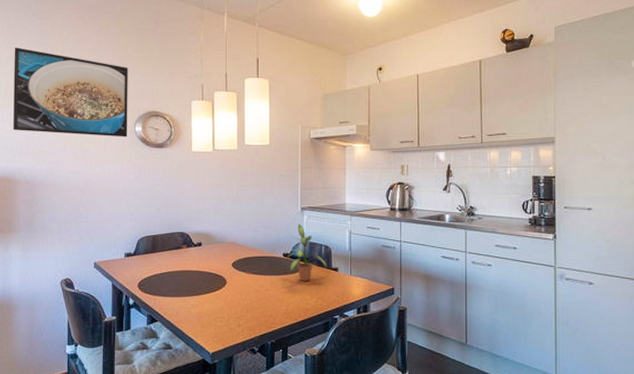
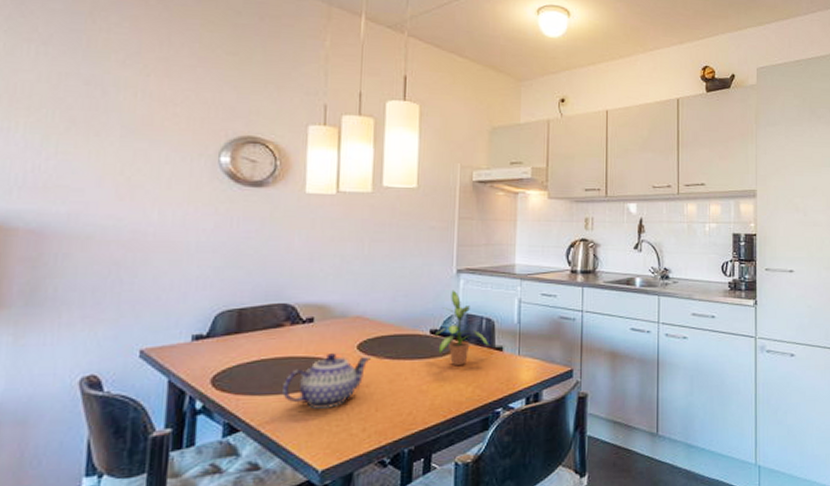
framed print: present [13,47,128,138] -> none [11,31,214,171]
teapot: none [184,268,242,308] -> present [283,352,371,409]

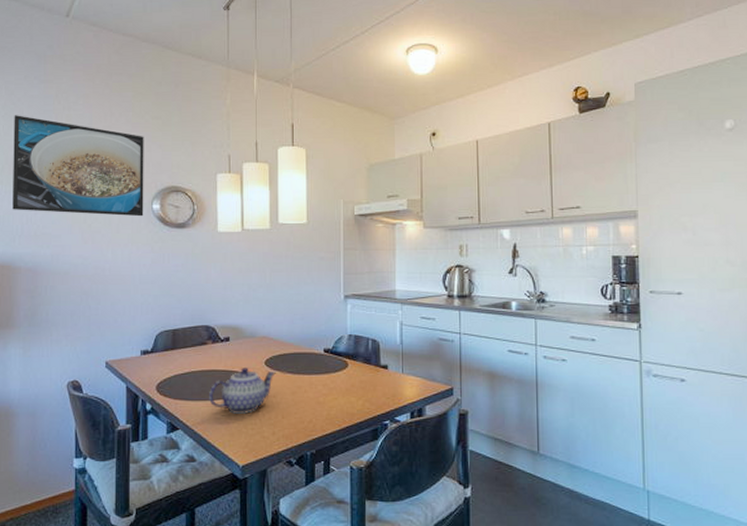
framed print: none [11,31,214,171] -> present [12,115,144,217]
potted plant: present [434,290,489,366] -> none [327,313,376,382]

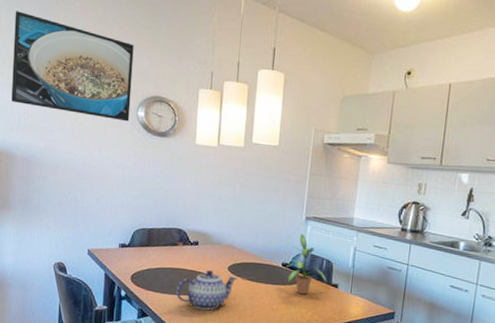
potted plant: none [327,313,376,382] -> present [285,233,328,295]

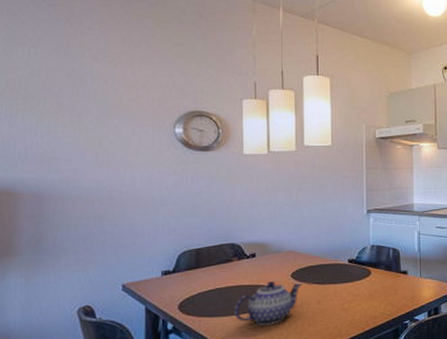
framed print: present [11,11,134,122] -> none [14,37,166,140]
potted plant: present [285,233,328,295] -> none [352,226,396,288]

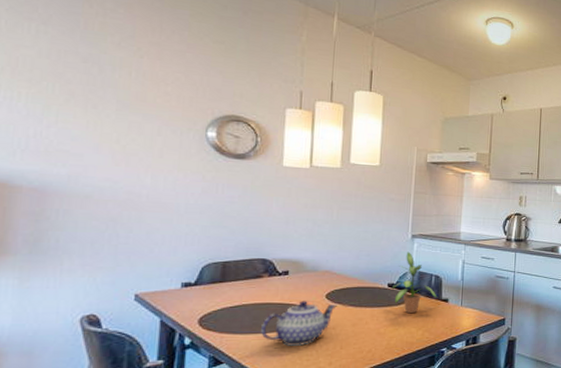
potted plant: none [352,226,396,288] -> present [391,251,437,314]

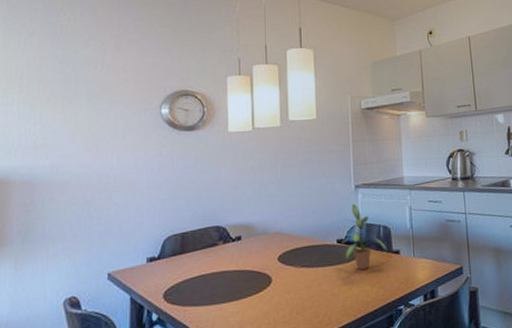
teapot: present [261,300,337,346] -> none [220,264,289,315]

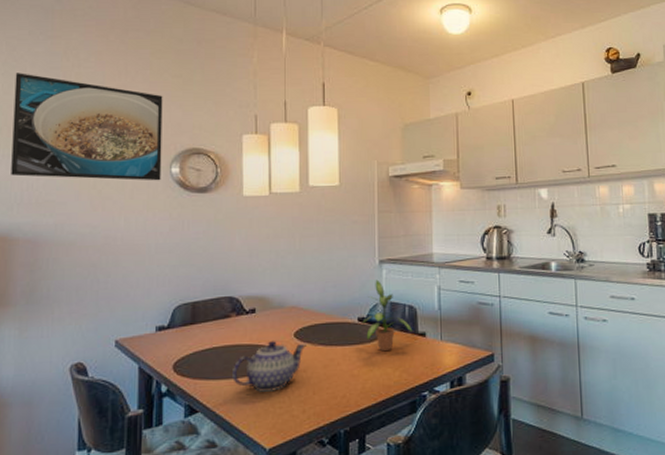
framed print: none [9,27,153,123] -> present [11,73,163,181]
teapot: none [220,264,289,315] -> present [232,340,306,392]

